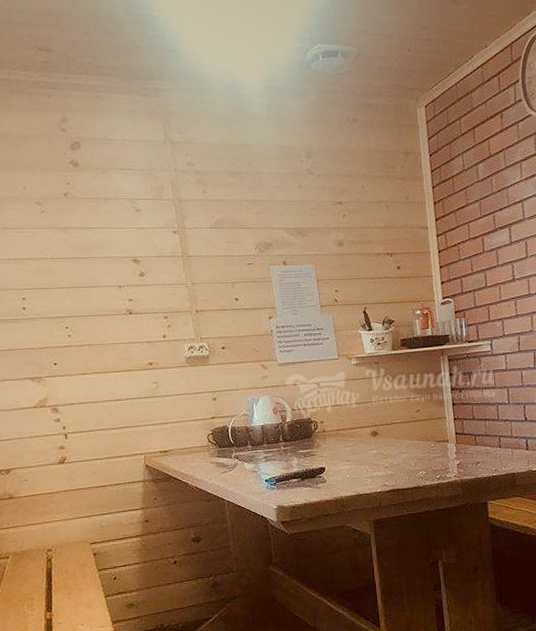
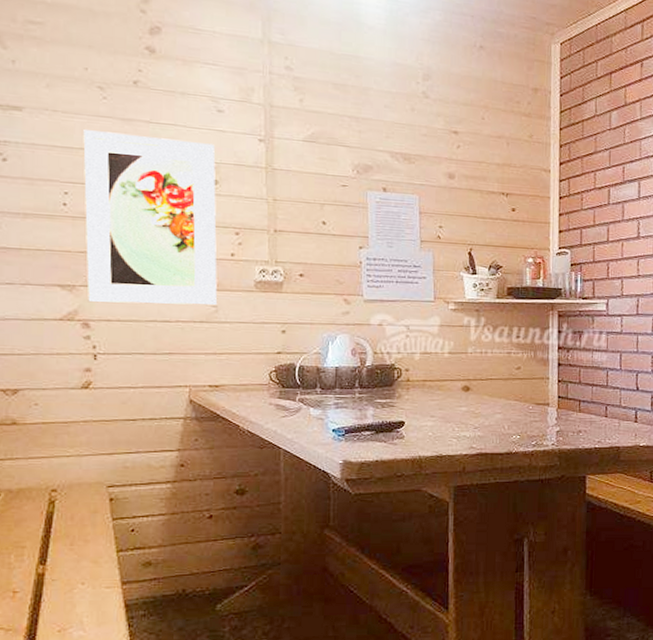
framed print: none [30,240,157,390] -> present [83,130,217,306]

